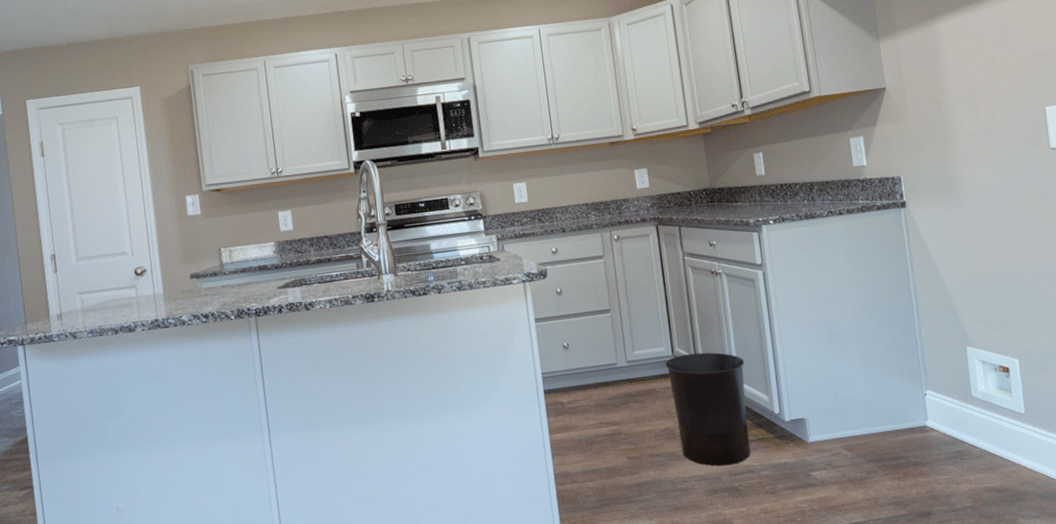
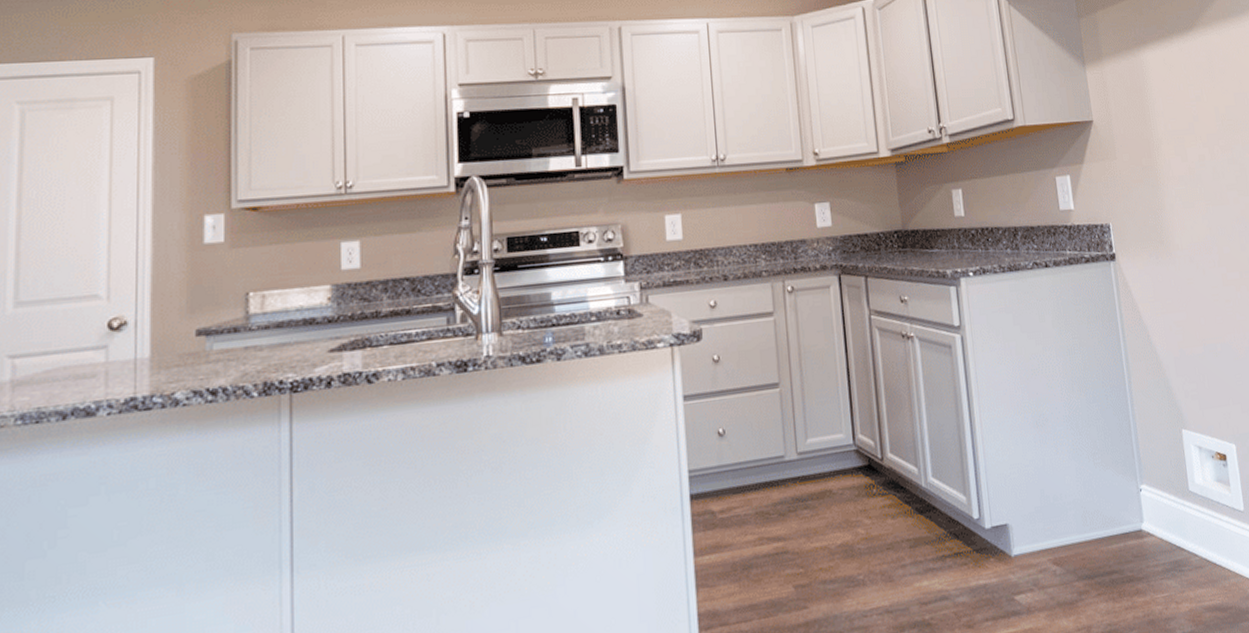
waste bin: present [665,352,751,466] -> none [844,439,945,593]

